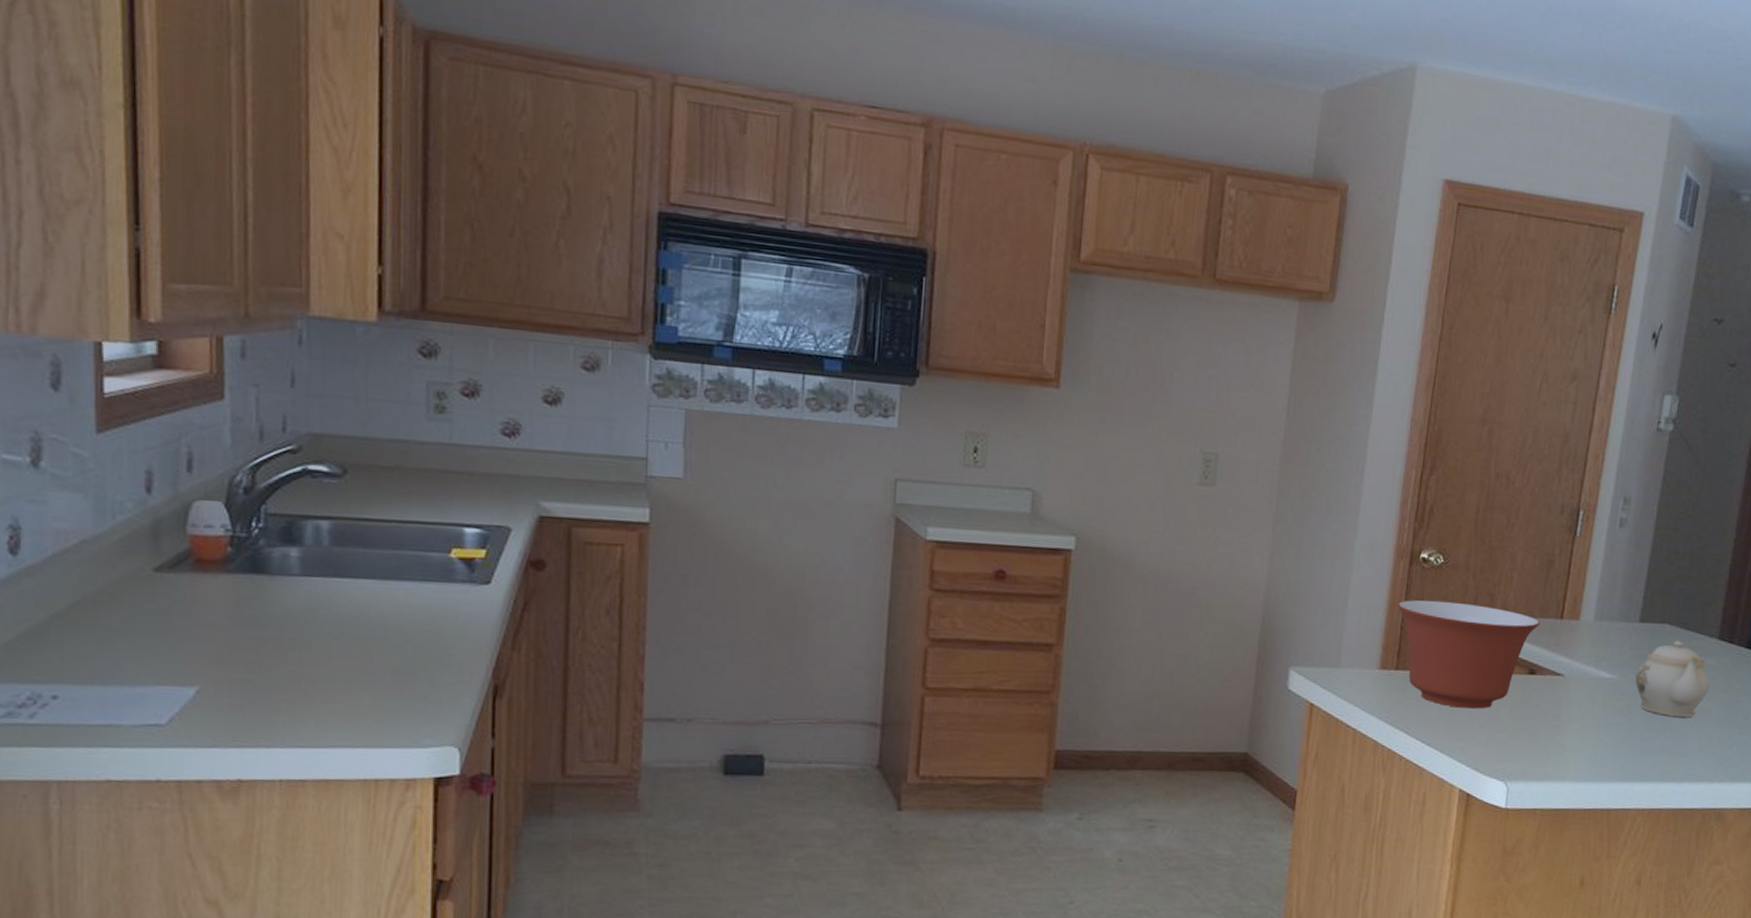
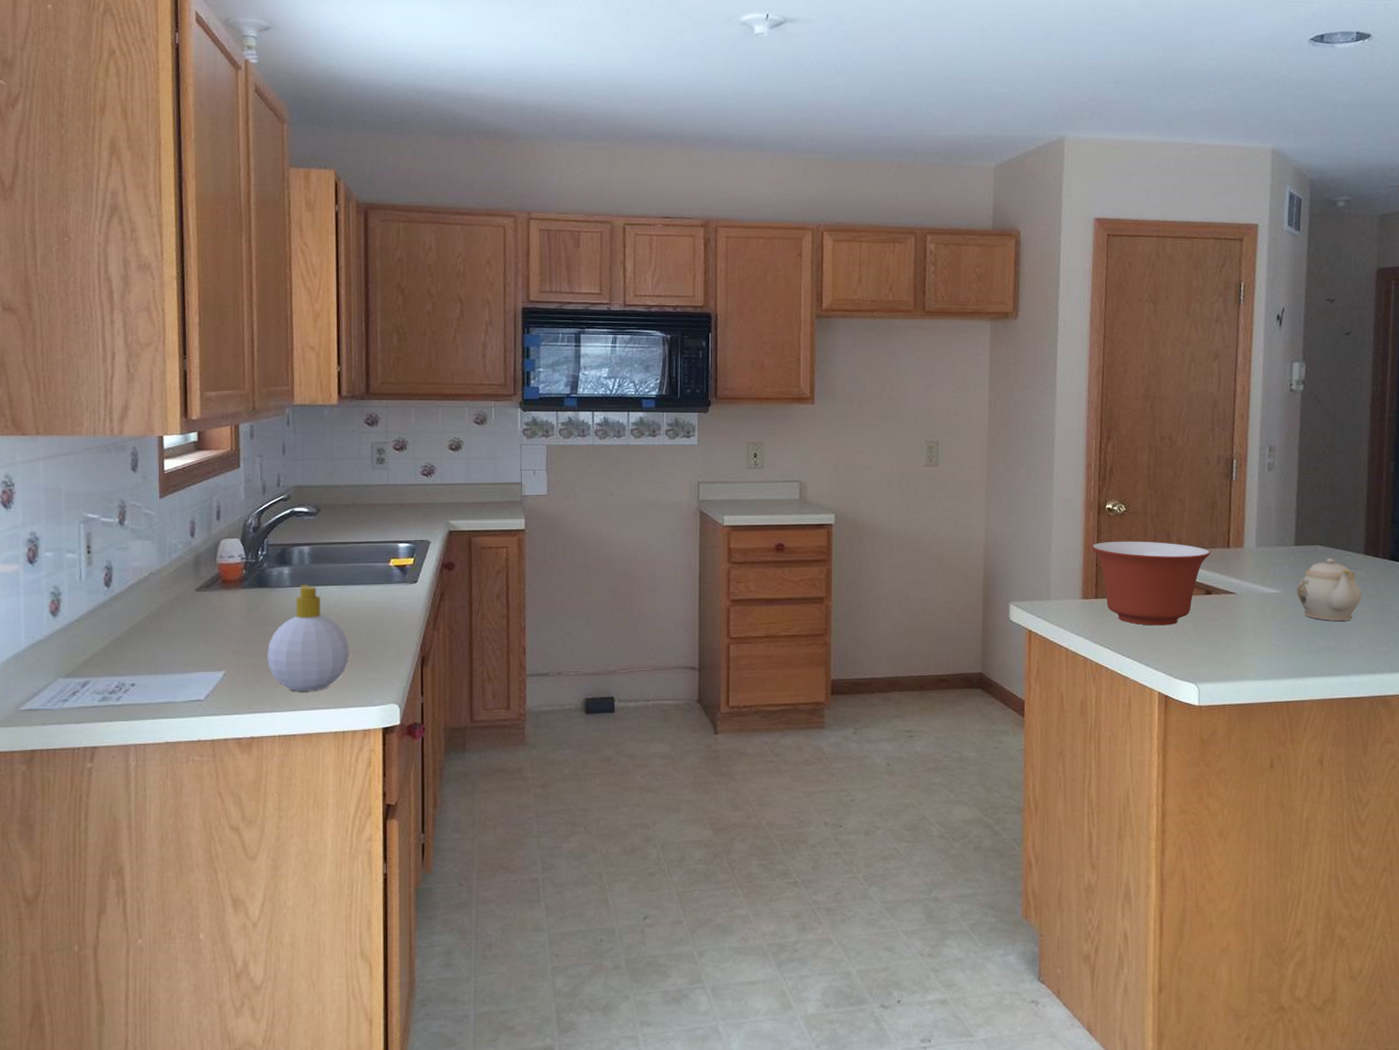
soap bottle: none [263,574,387,722] -> present [267,585,349,691]

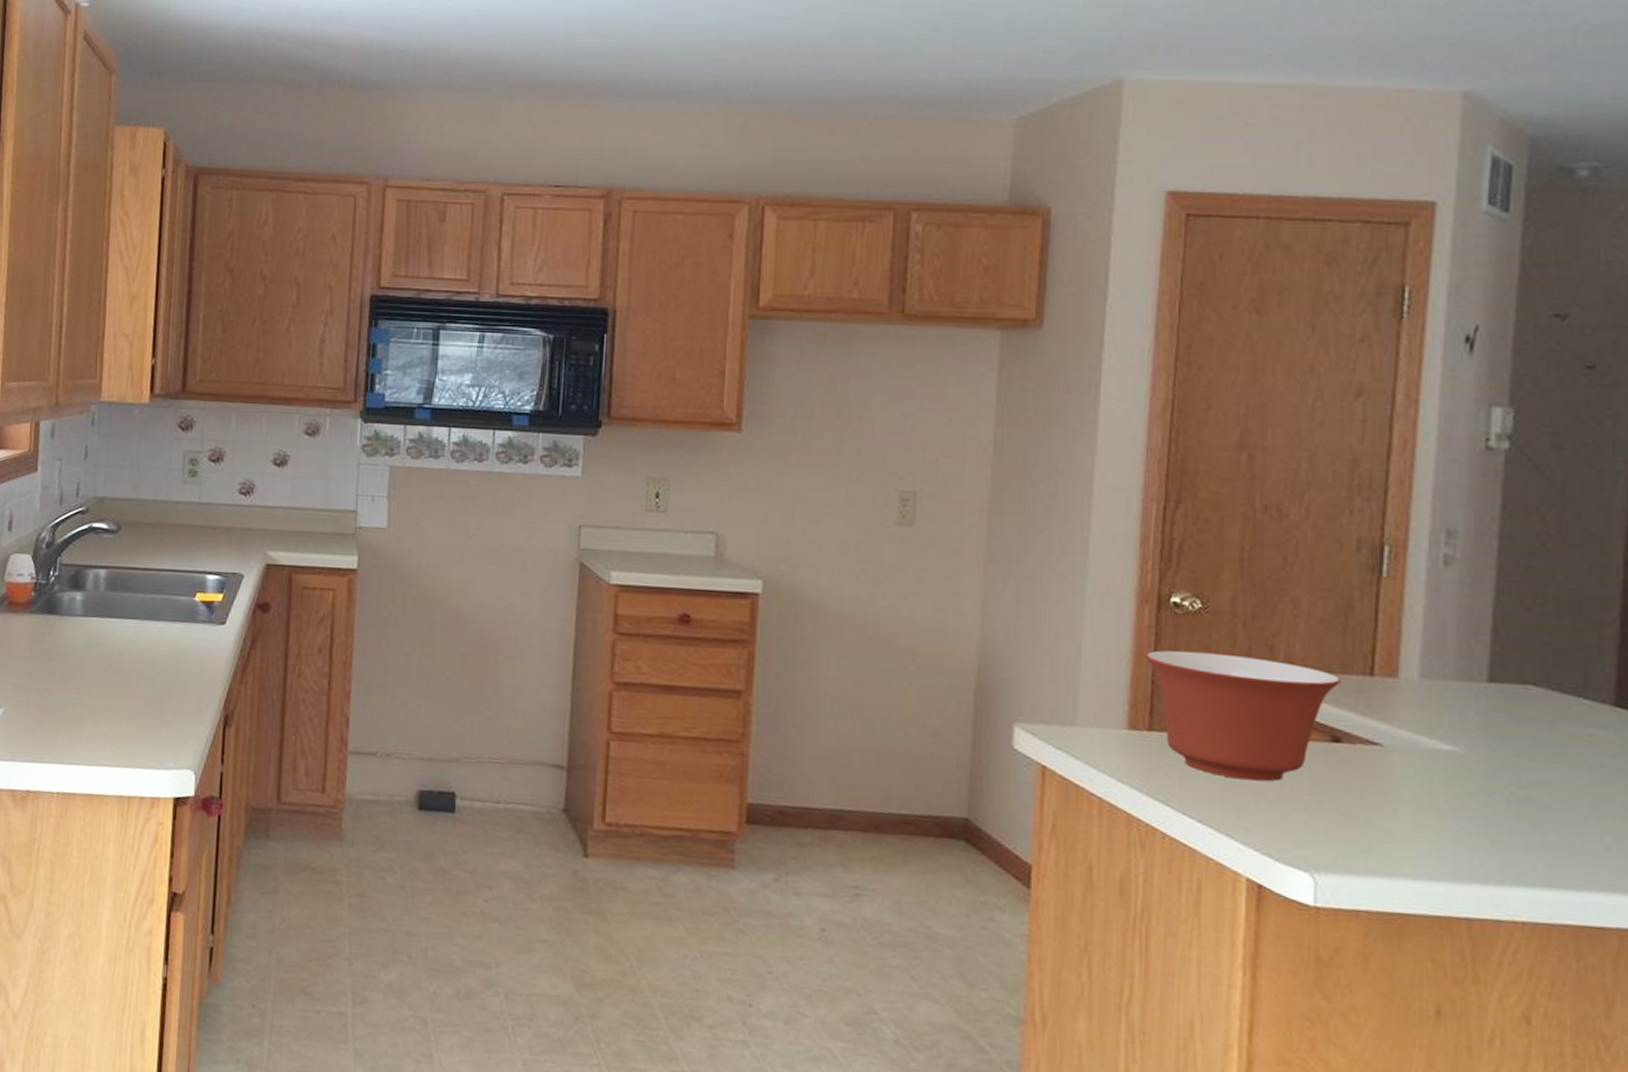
soap bottle: present [267,585,349,691] -> none [50,615,143,743]
teapot: present [1297,558,1363,621] -> none [1490,707,1609,806]

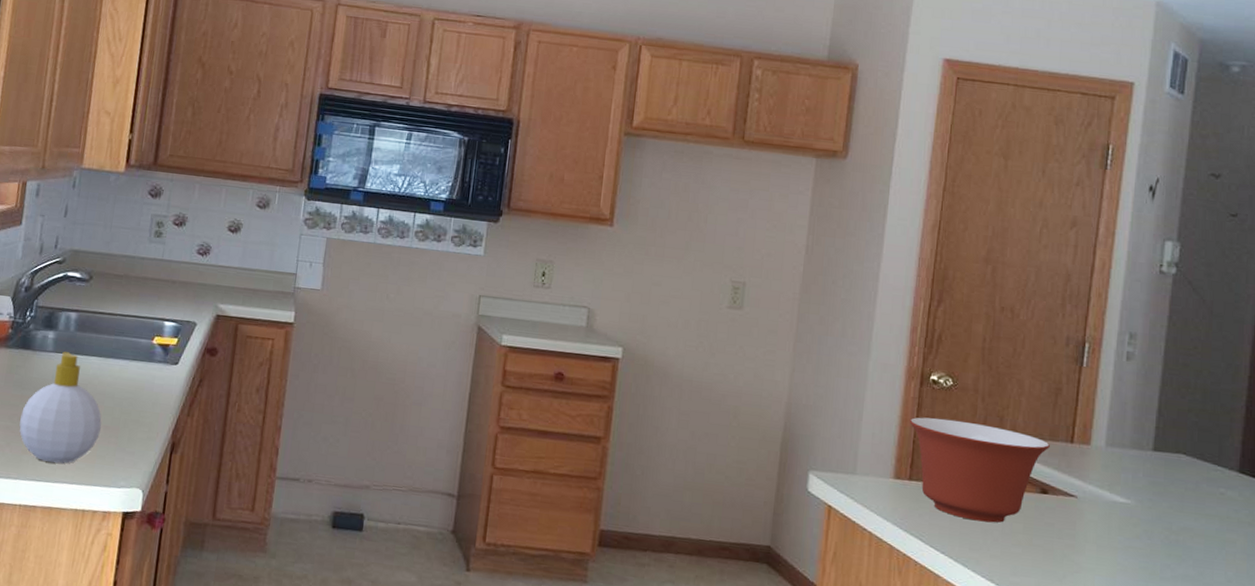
soap bottle: none [50,615,143,743] -> present [19,351,102,463]

